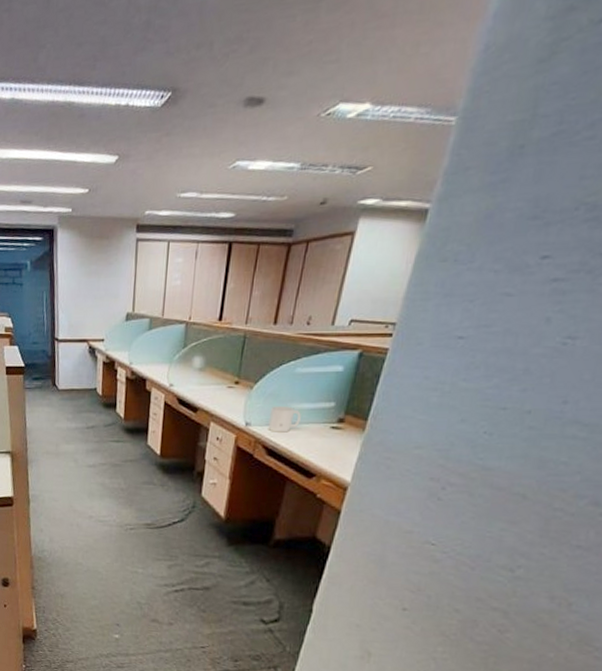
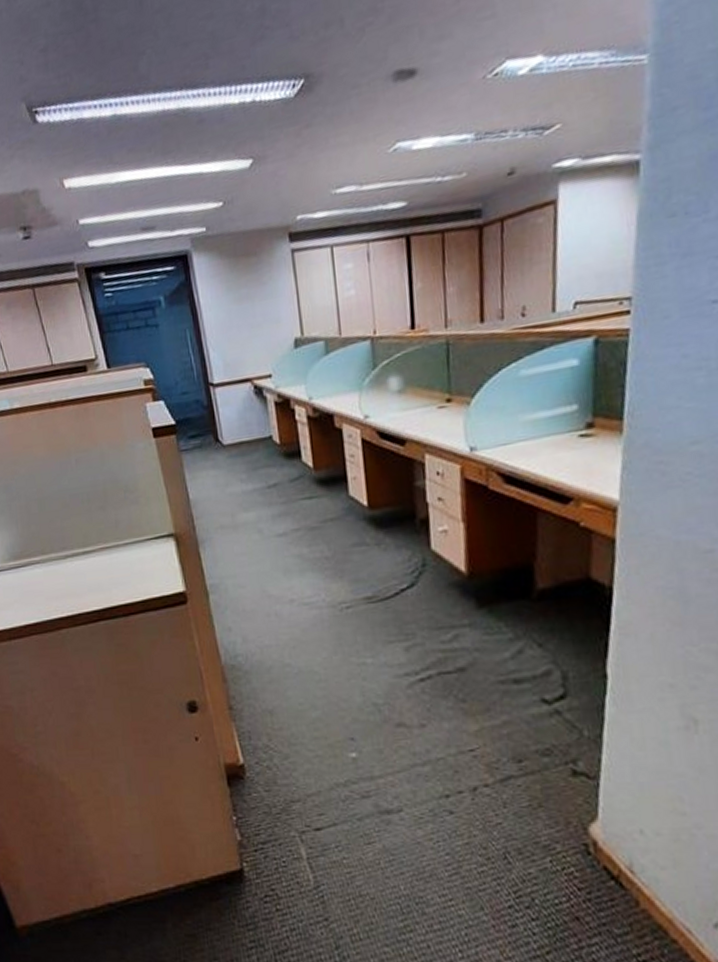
mug: present [268,406,301,433] -> none [497,418,539,454]

